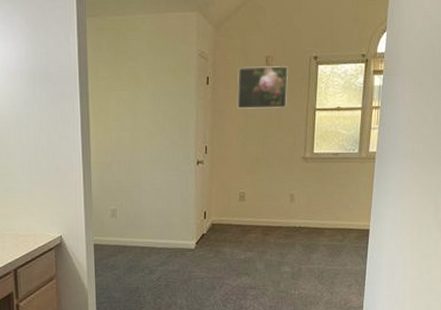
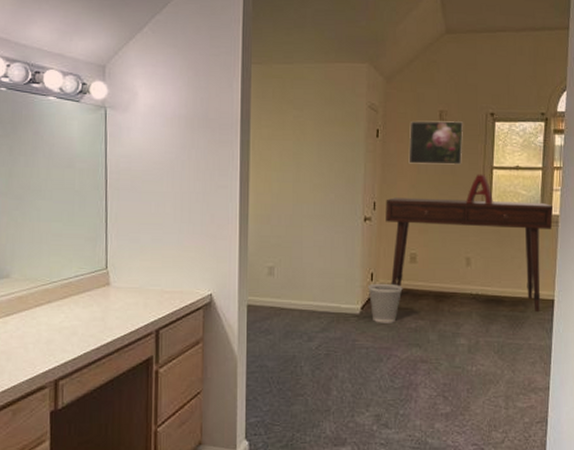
wastebasket: none [201,220,233,256] -> present [367,283,403,323]
desk: none [216,140,371,241] -> present [385,197,554,313]
letter holder: none [290,116,316,144] -> present [465,174,493,204]

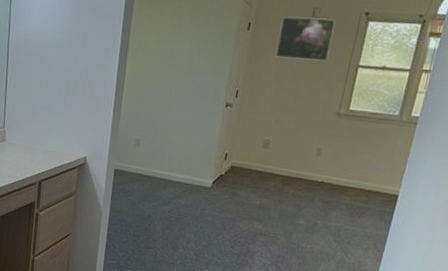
wastebasket: present [367,283,403,323] -> none [221,162,253,199]
desk: present [385,197,554,313] -> none [241,87,415,205]
letter holder: present [465,174,493,204] -> none [325,71,354,101]

